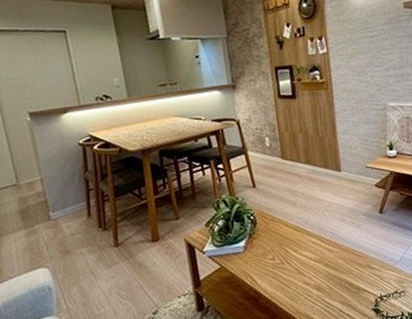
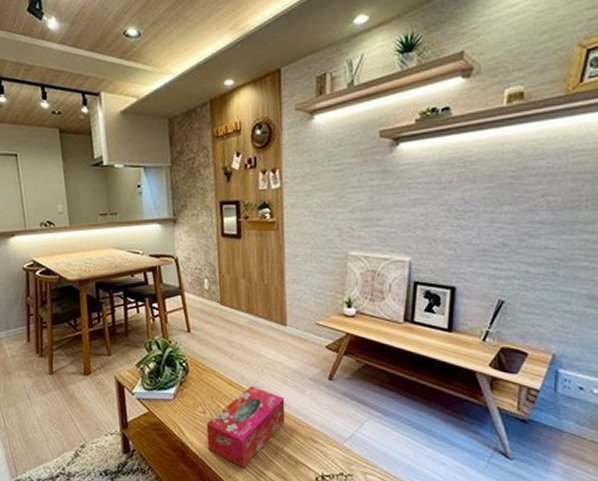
tissue box: none [276,227,346,304] -> present [206,385,286,469]

